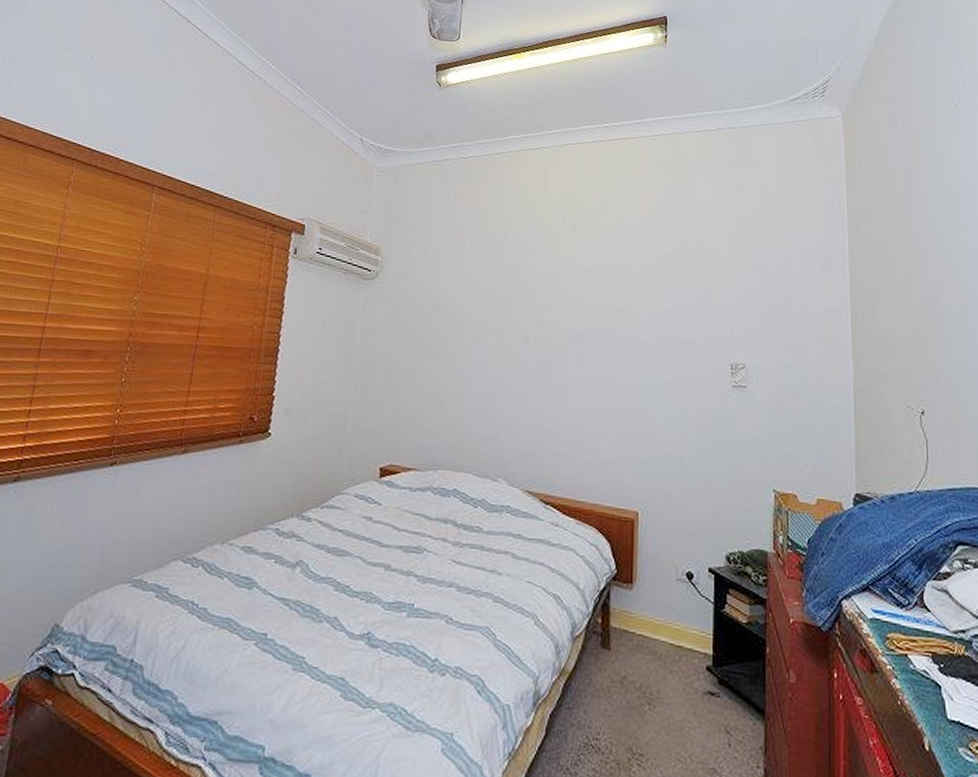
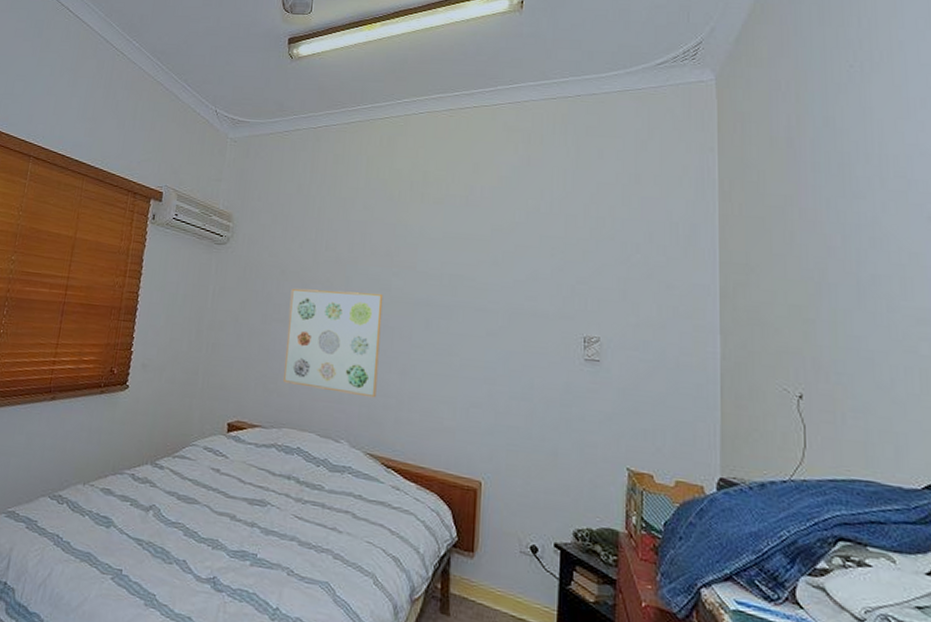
wall art: none [438,323,538,434] -> present [283,288,384,398]

